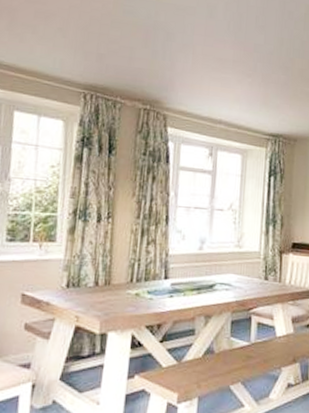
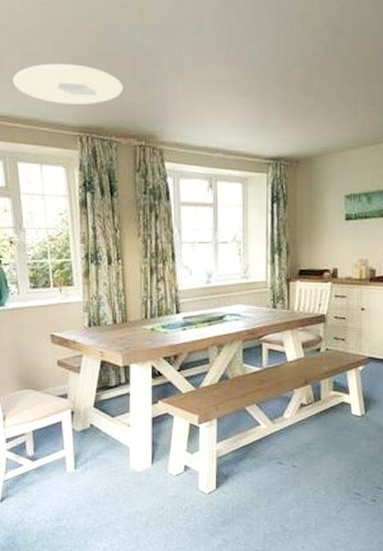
ceiling light: none [22,23,134,66] -> present [13,64,123,104]

